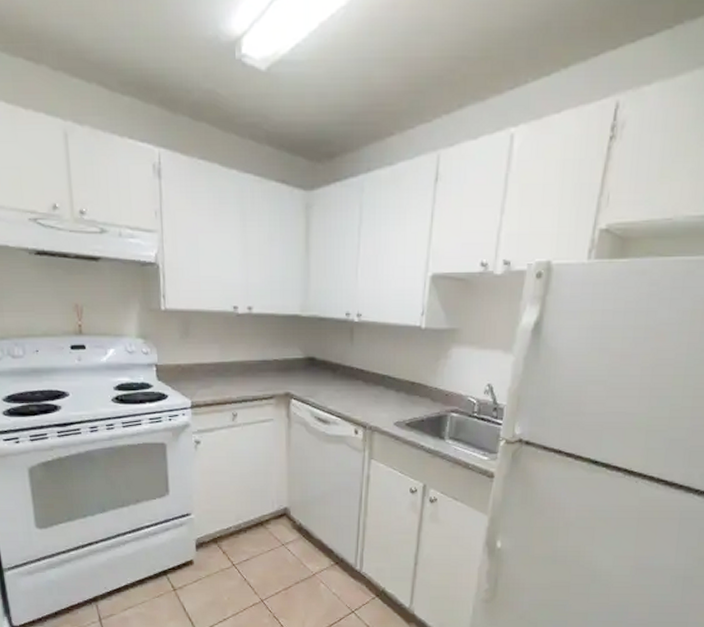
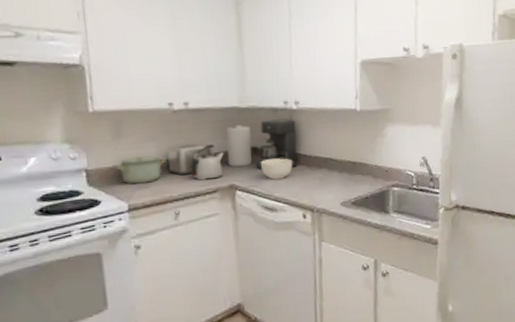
cooking pot: none [179,357,228,384] -> present [112,155,166,185]
toaster: none [230,347,272,380] -> present [167,142,213,177]
kettle: none [250,350,282,385] -> present [190,143,224,181]
paper towel holder: none [285,334,310,376] -> present [226,125,252,167]
coffee maker: none [313,331,356,381] -> present [256,119,297,169]
bowl: none [317,371,350,392] -> present [260,158,293,180]

